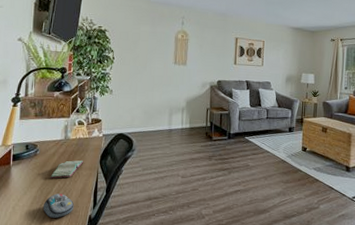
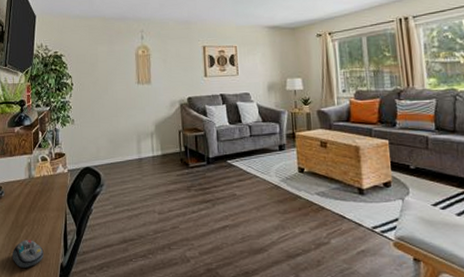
book: present [50,160,84,179] -> none [17,201,51,223]

